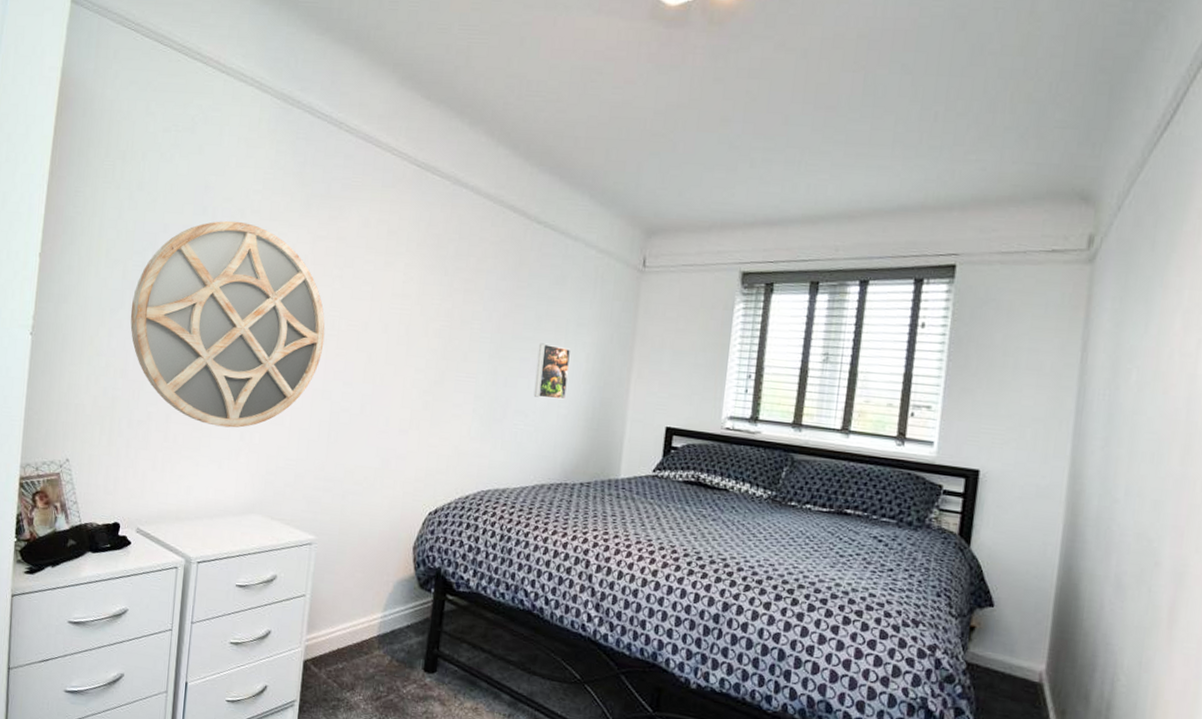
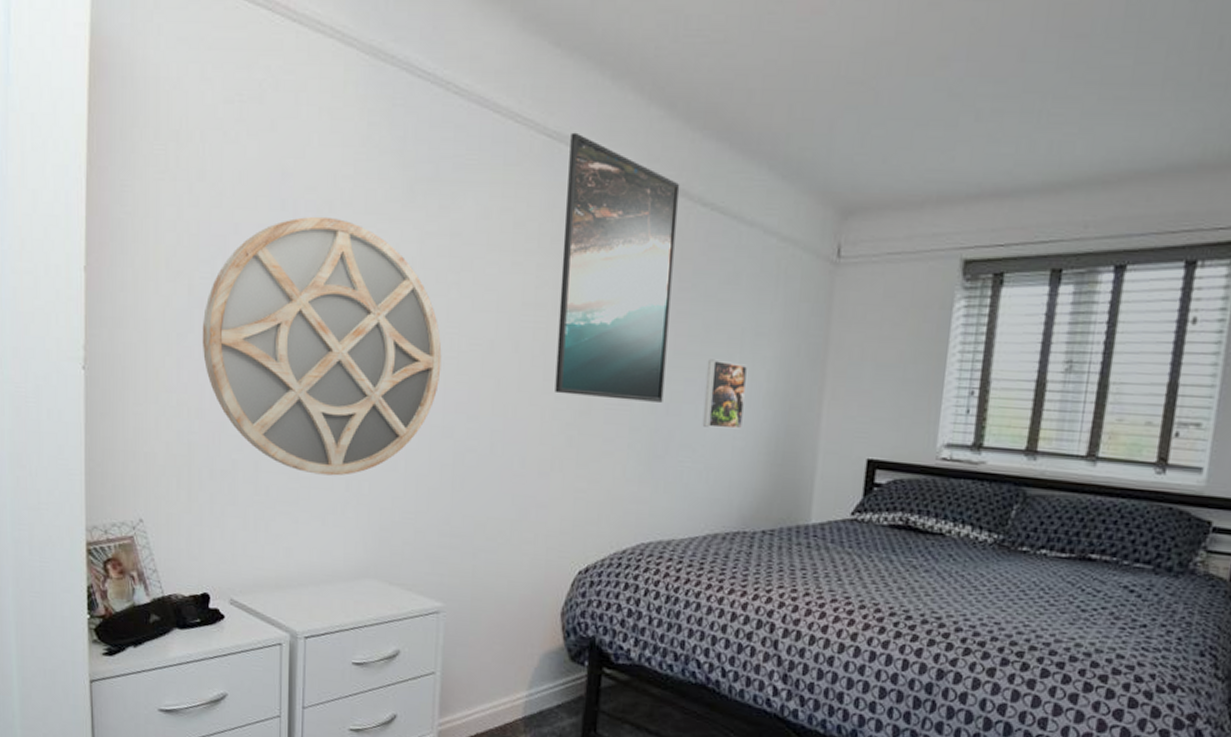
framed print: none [415,164,521,376] -> present [555,132,680,402]

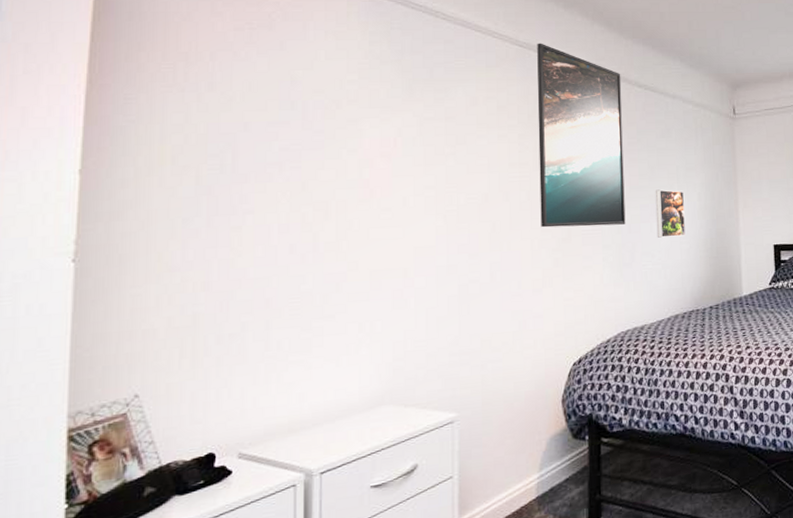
home mirror: present [202,216,442,476] -> none [209,112,444,323]

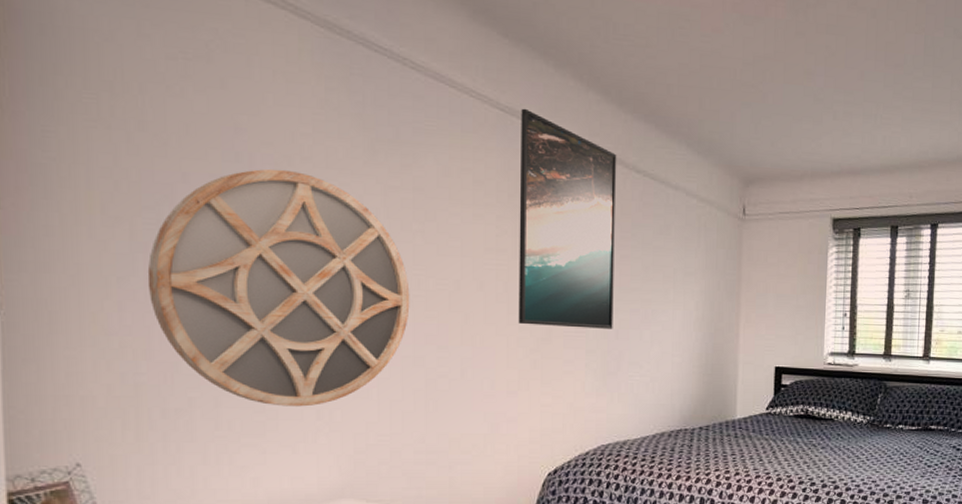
home mirror: none [209,112,444,323] -> present [147,168,410,407]
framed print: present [655,189,685,238] -> none [647,293,681,348]

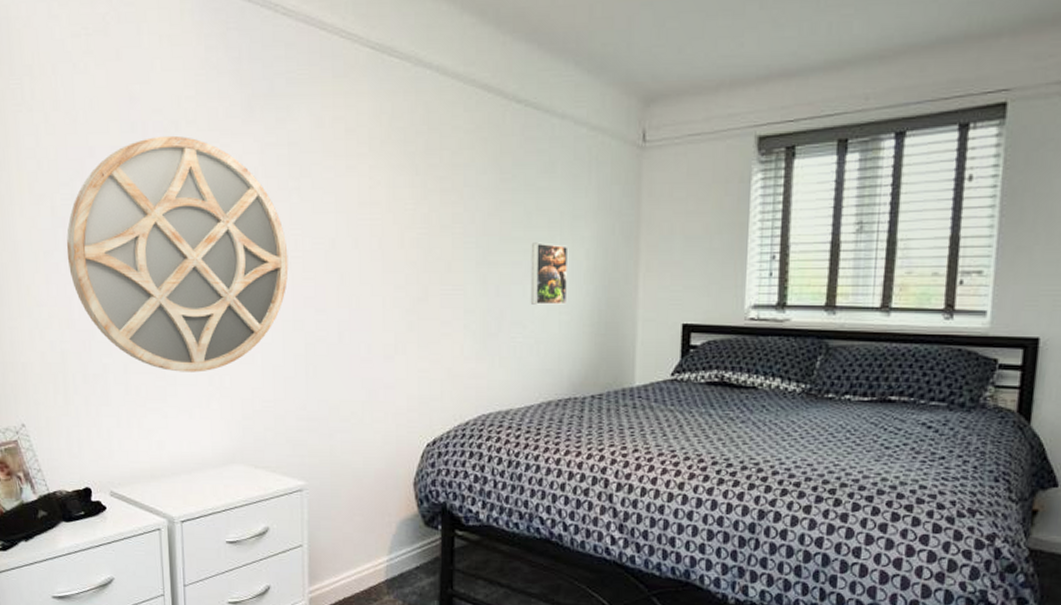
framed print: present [518,108,617,329] -> none [392,43,495,285]
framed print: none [647,293,681,348] -> present [530,242,569,305]

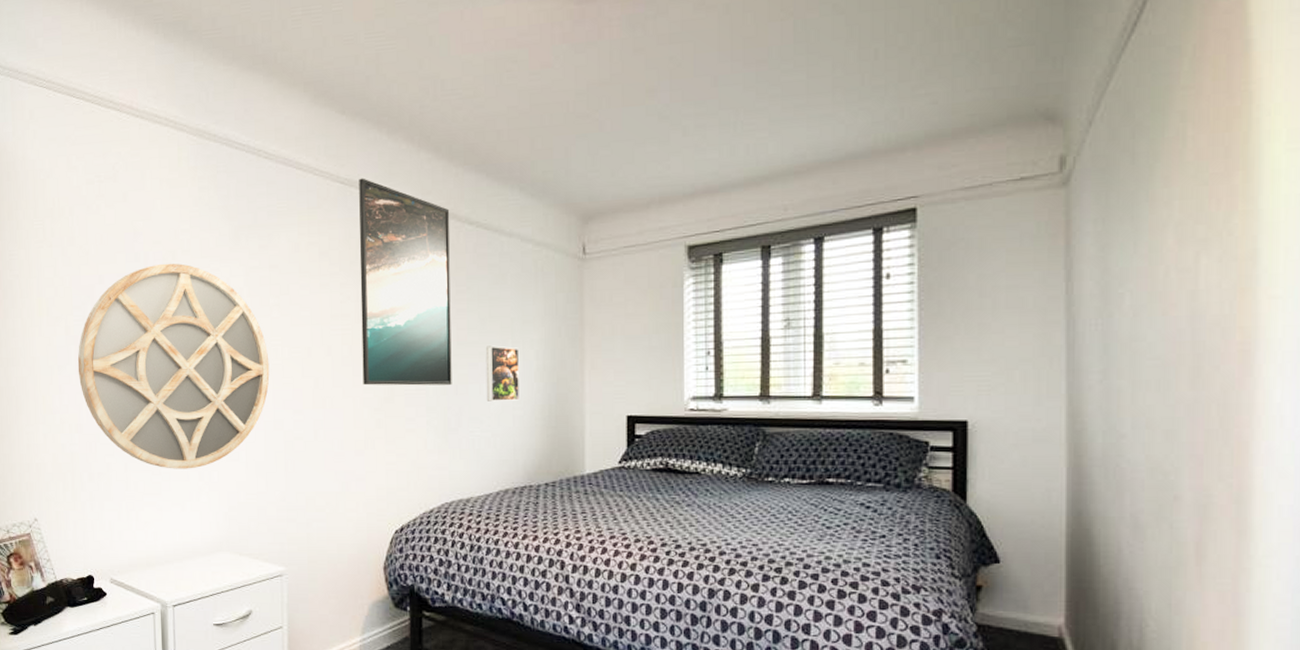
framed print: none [392,43,495,285] -> present [359,178,452,386]

